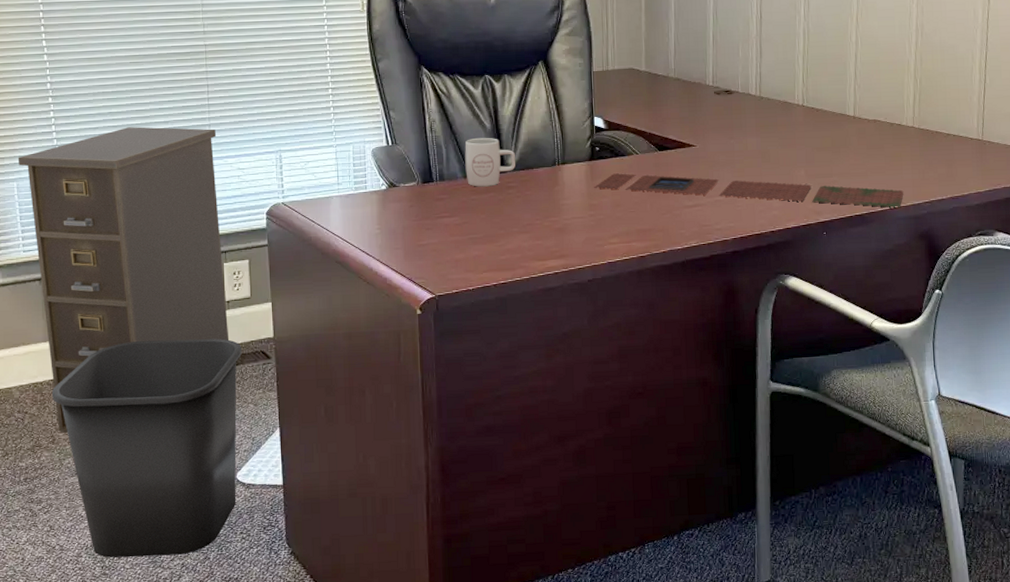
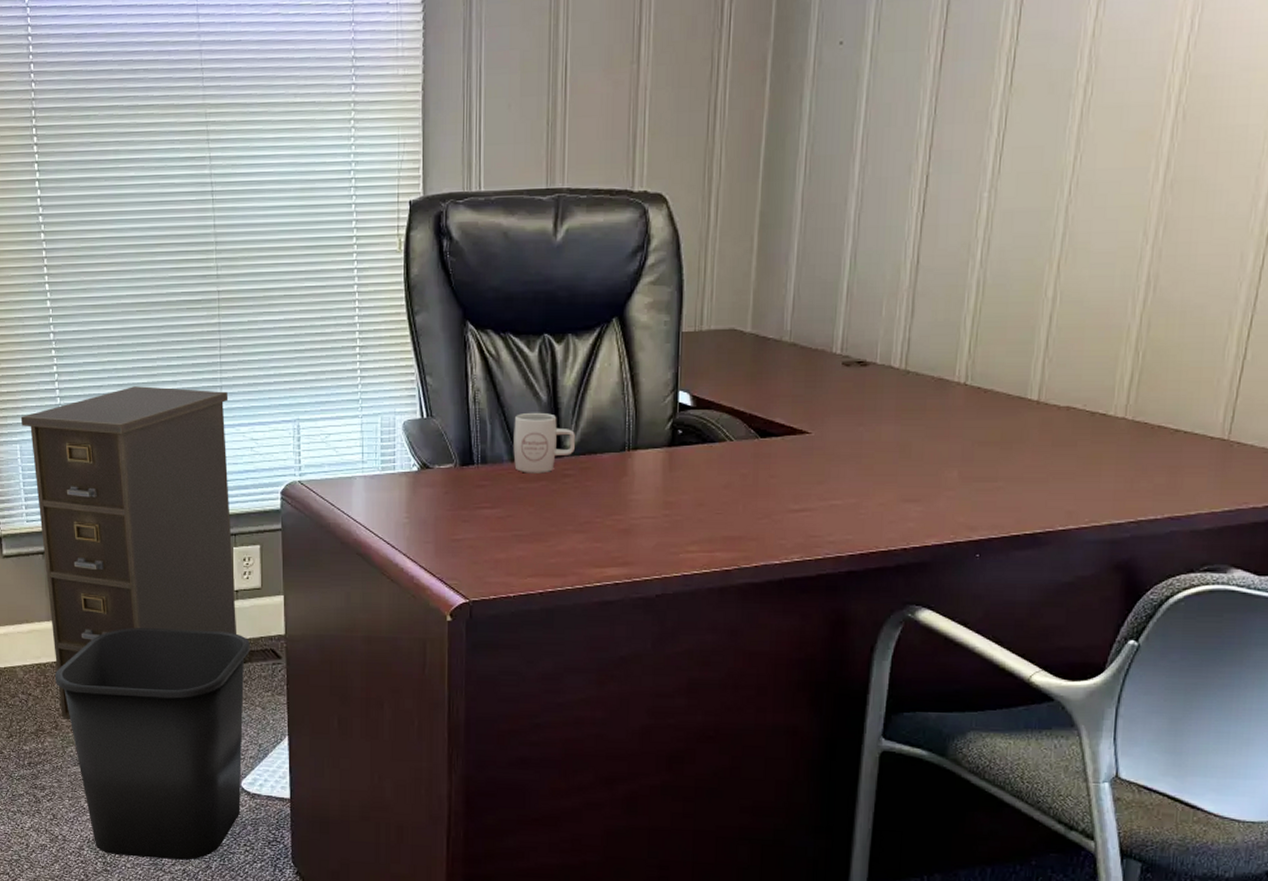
papers: present [594,173,904,208] -> none [672,464,1099,528]

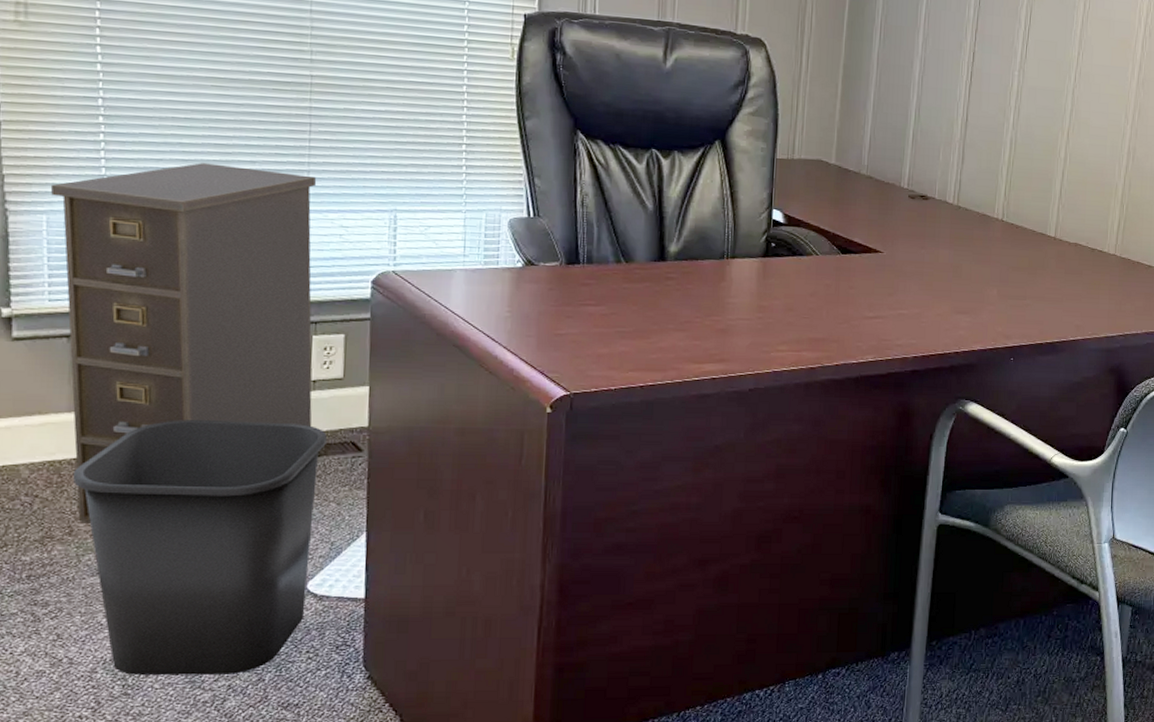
mug: present [513,412,576,473] -> none [618,218,679,275]

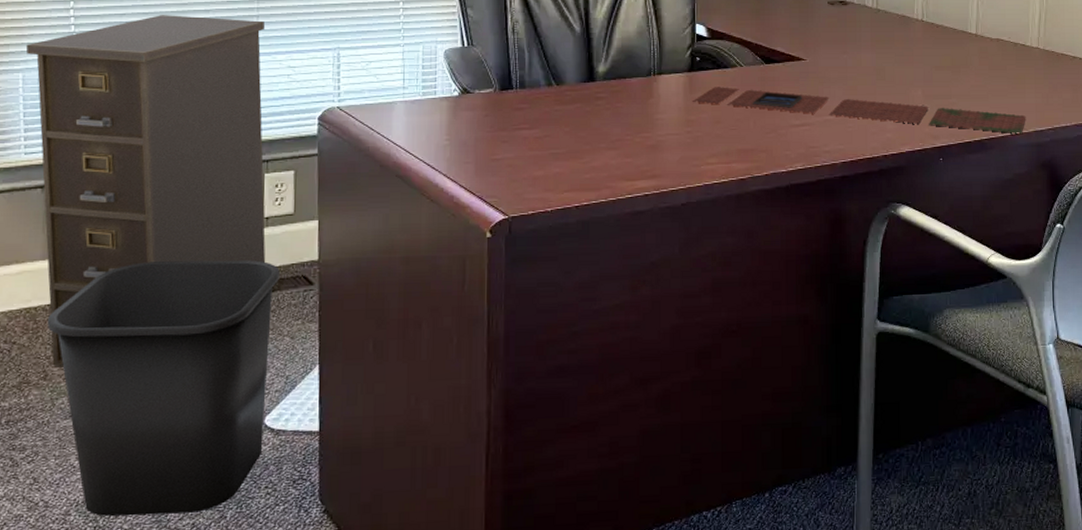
papers: none [765,274,1098,339] -> present [692,87,1026,135]

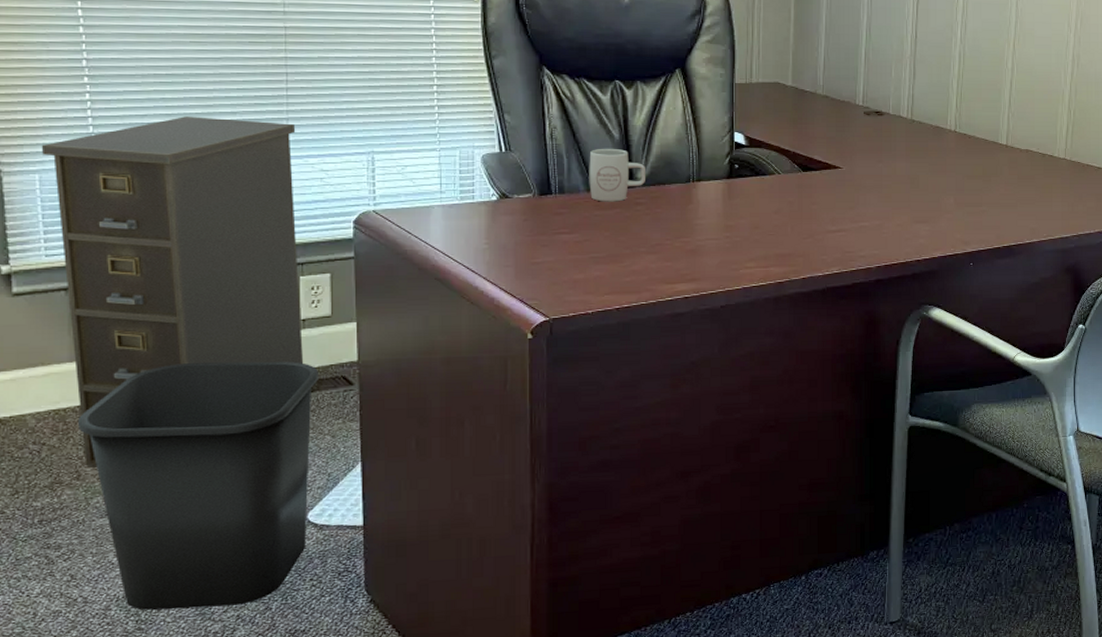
mug: none [550,41,607,97] -> present [589,148,647,202]
papers: present [692,87,1026,135] -> none [731,193,1053,241]

